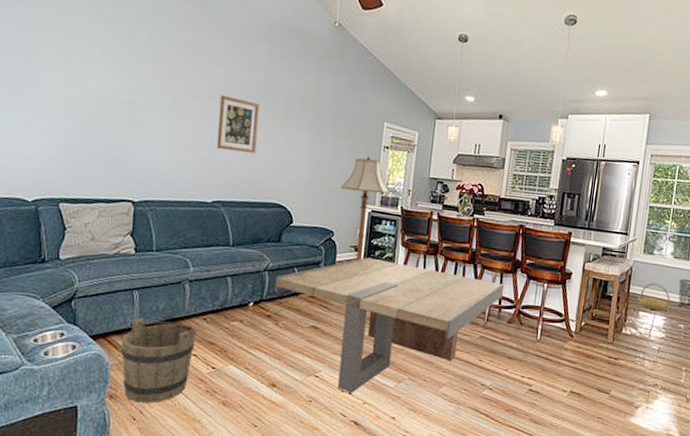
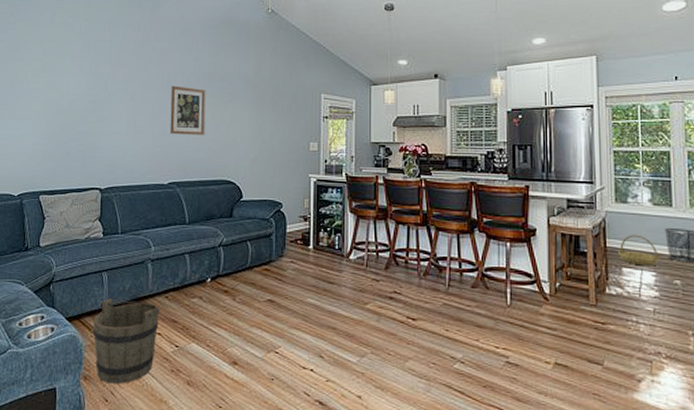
coffee table: present [274,257,505,393] -> none [230,226,463,370]
floor lamp: present [341,155,390,261] -> none [286,127,333,230]

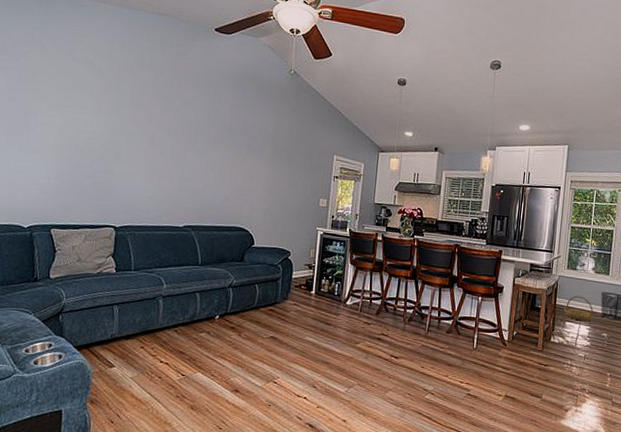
bucket: present [93,298,160,384] -> none [101,330,169,408]
wall art: present [170,85,206,136] -> none [187,133,226,184]

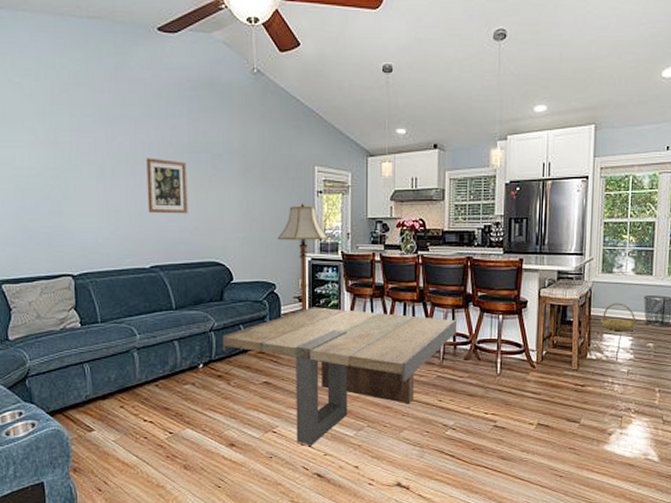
wall art: none [187,133,226,184] -> present [146,158,188,214]
coffee table: none [238,274,443,398] -> present [222,307,458,446]
floor lamp: none [296,184,340,277] -> present [278,202,328,311]

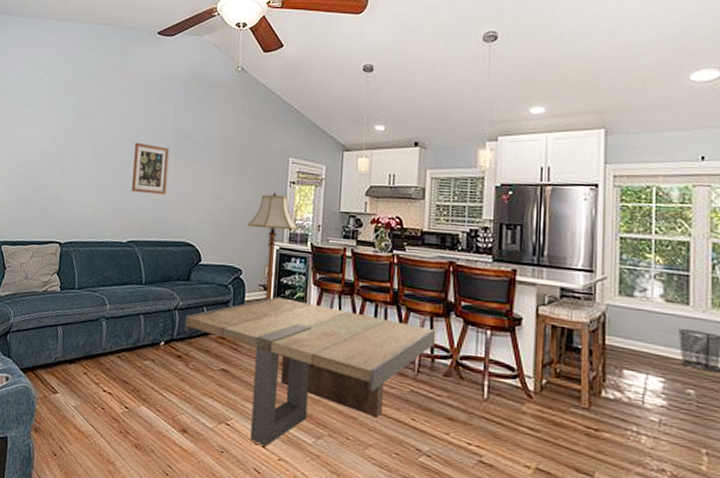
basket: present [601,303,637,332] -> none [619,333,671,371]

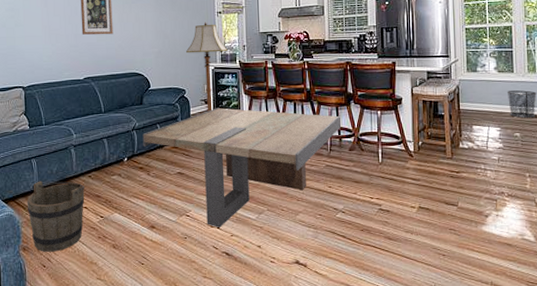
bucket: none [46,353,112,440] -> present [26,181,85,252]

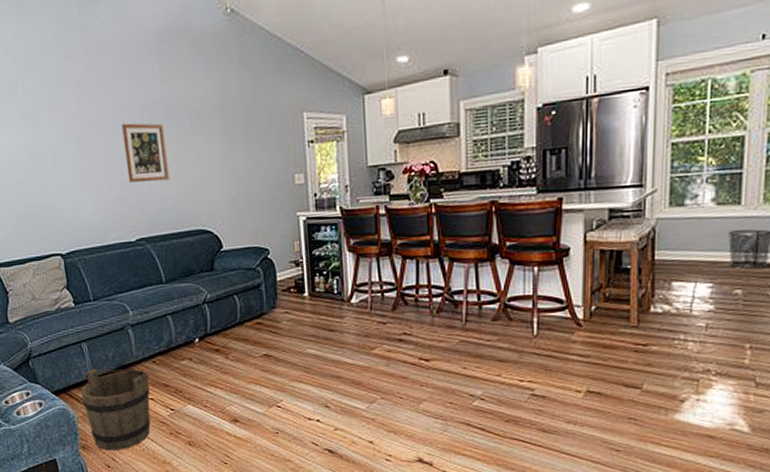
coffee table: present [142,108,342,227] -> none [216,270,482,420]
floor lamp: present [186,22,228,112] -> none [268,155,324,276]

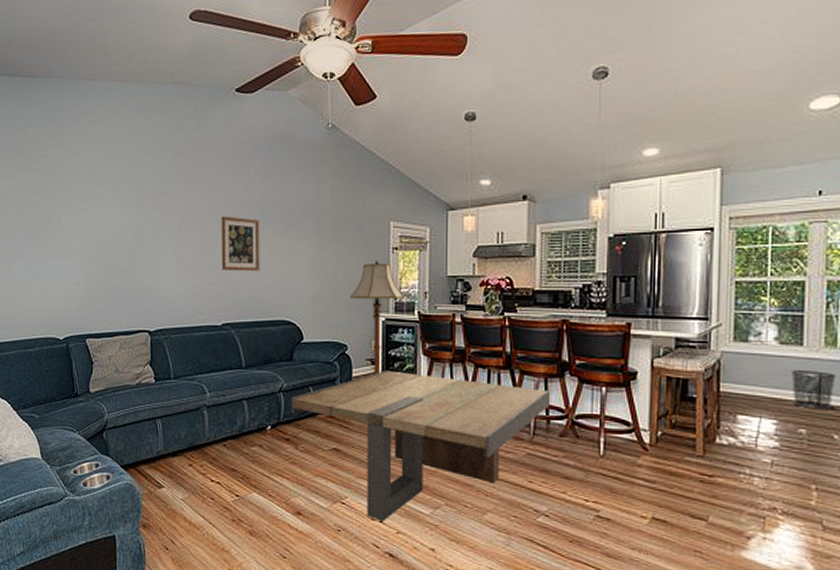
bucket: present [80,368,151,451] -> none [149,446,218,533]
coffee table: none [216,270,482,420] -> present [291,370,551,521]
floor lamp: none [268,155,324,276] -> present [350,259,404,375]

